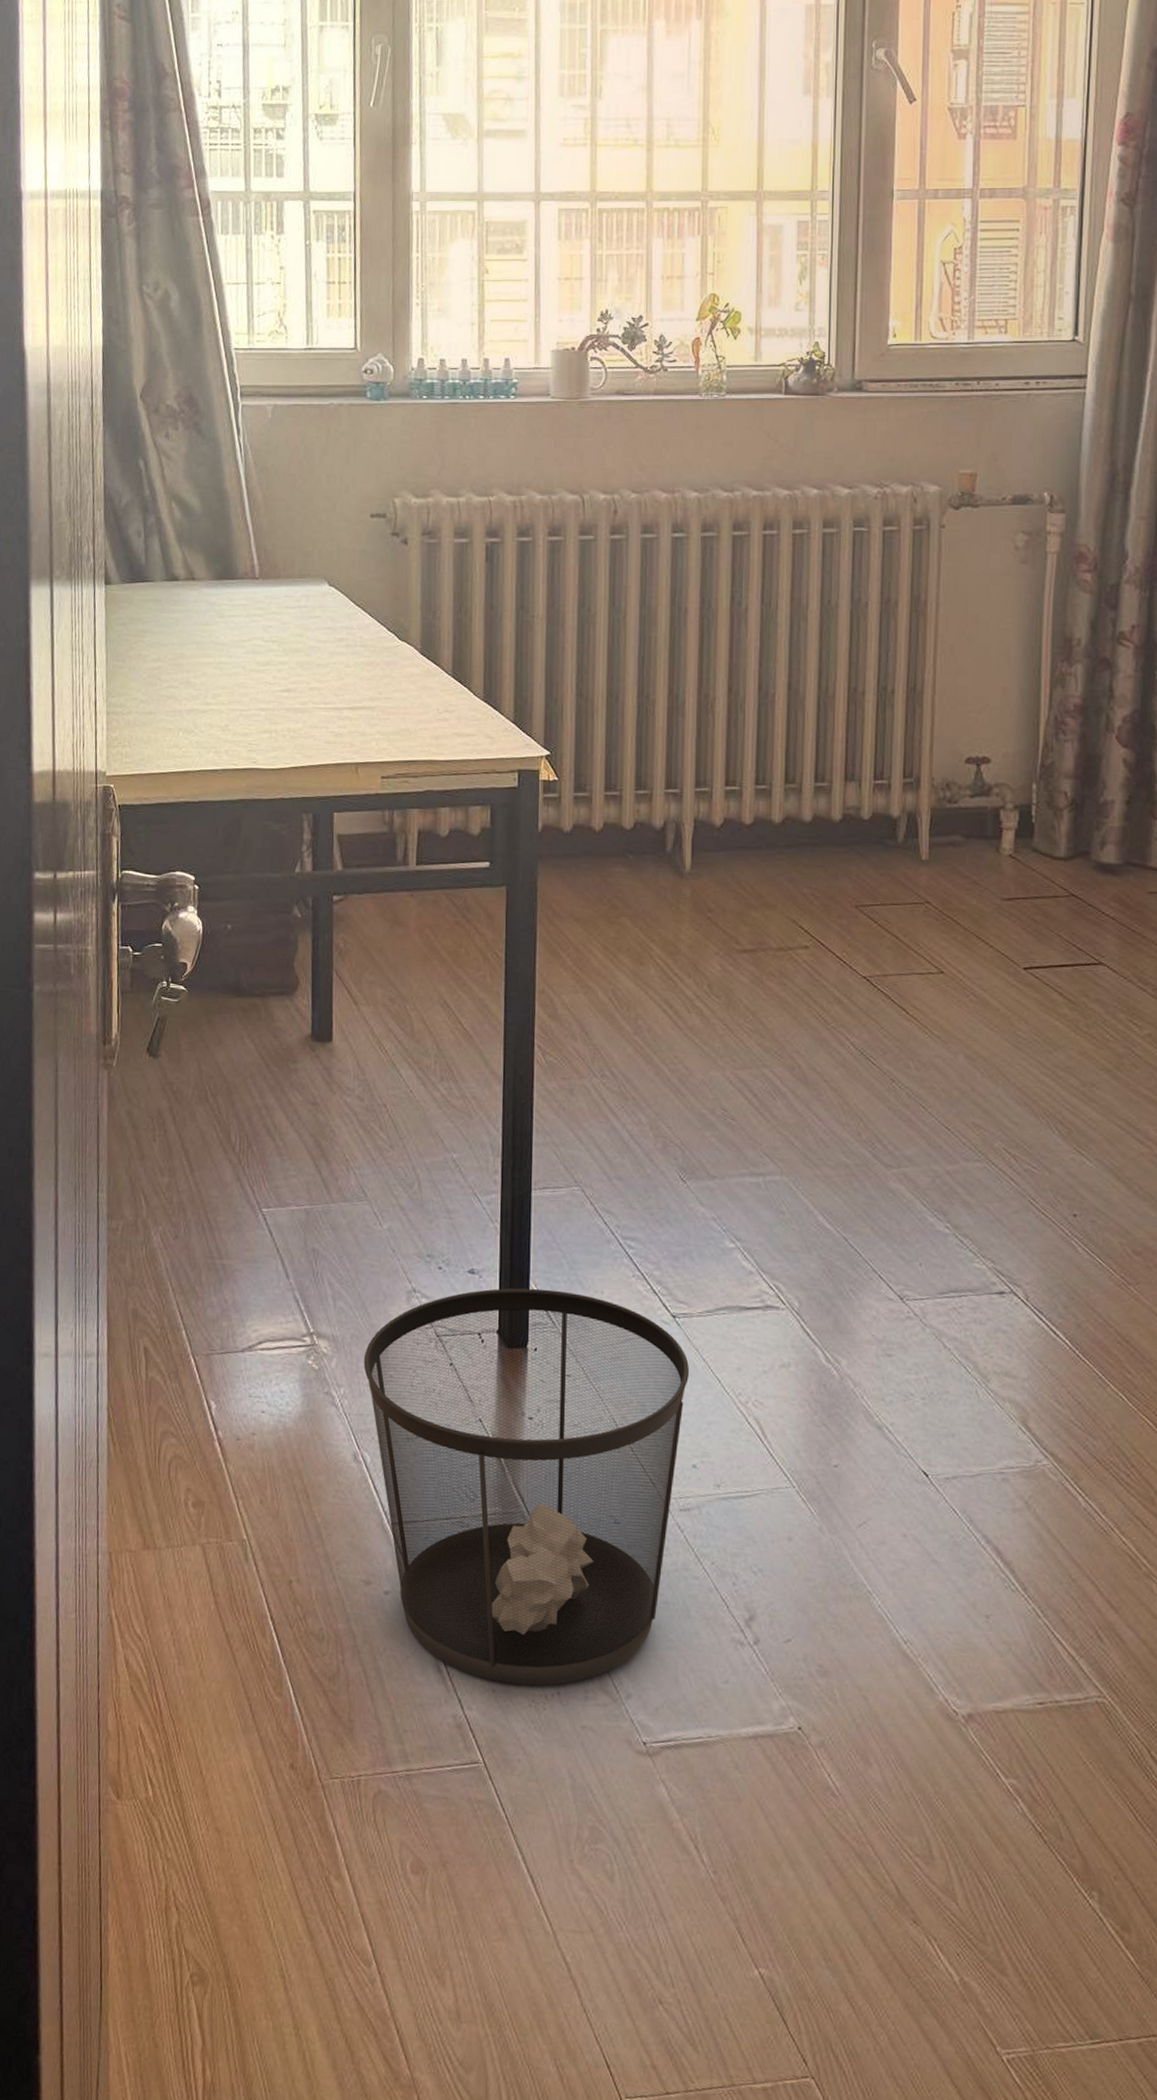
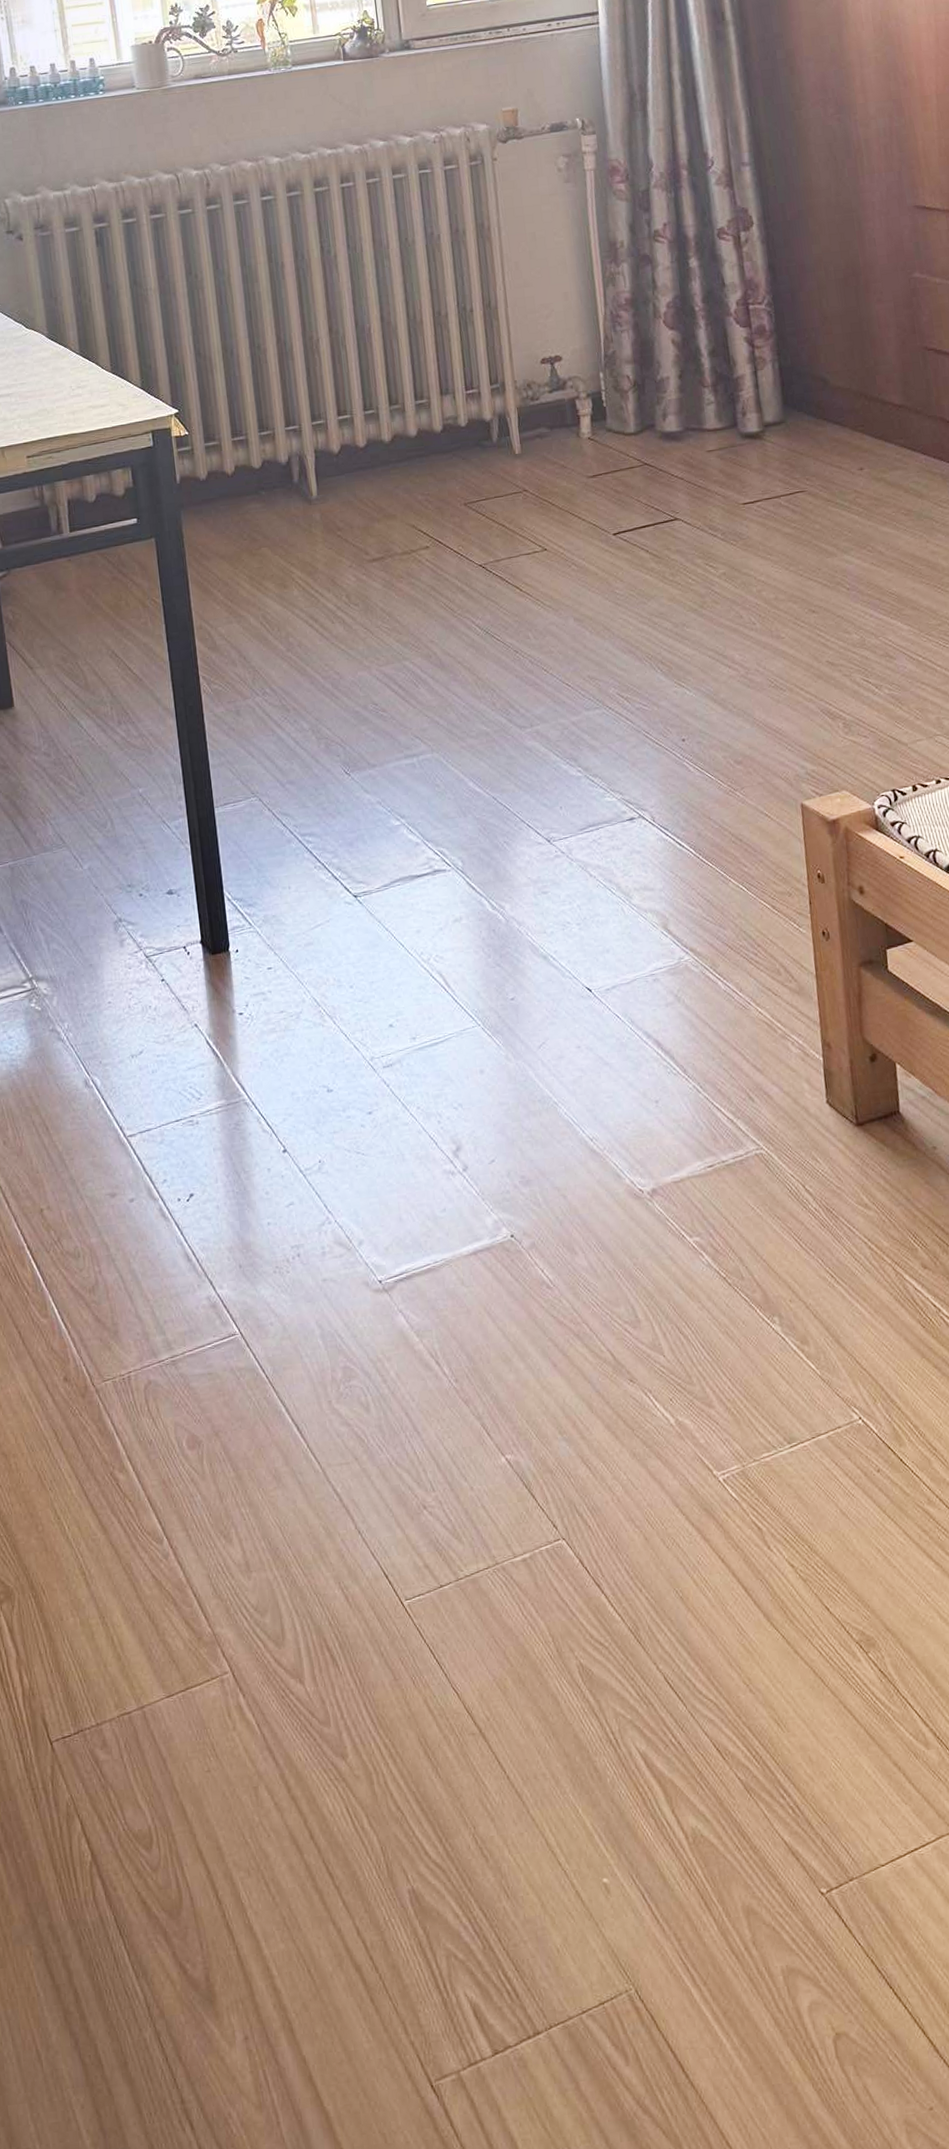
waste bin: present [363,1288,689,1686] -> none [81,893,376,1258]

